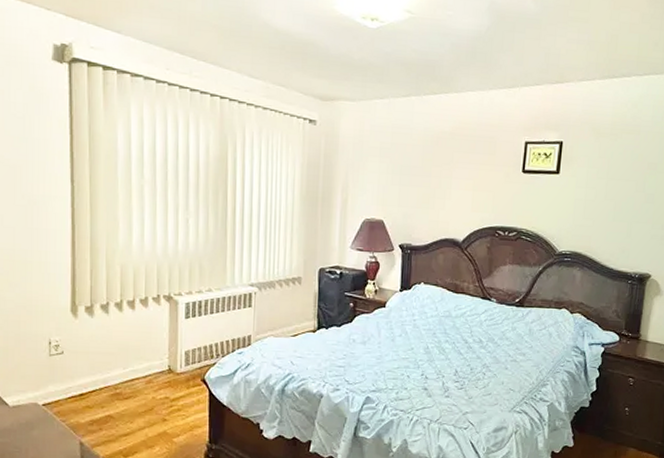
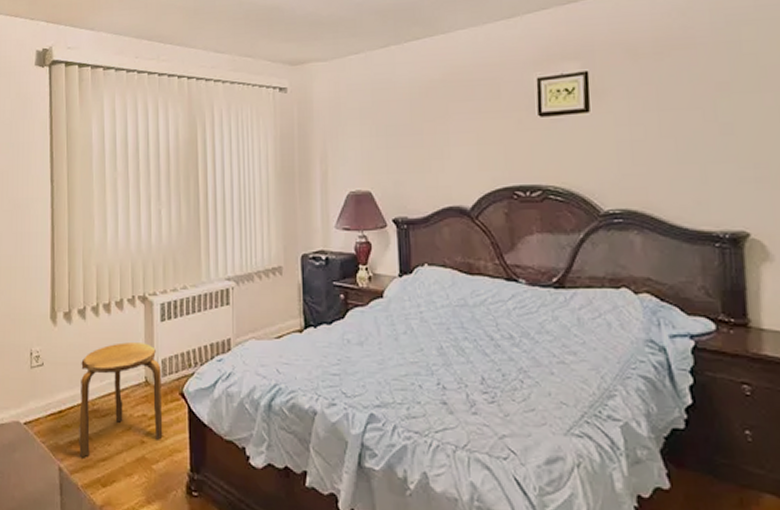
stool: none [101,335,185,434] -> present [79,342,163,458]

